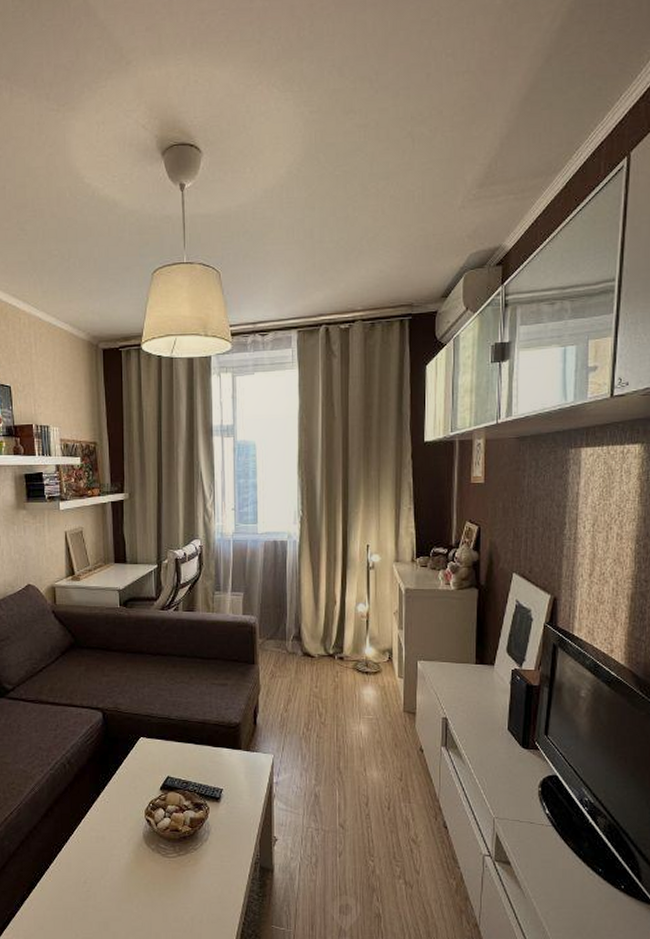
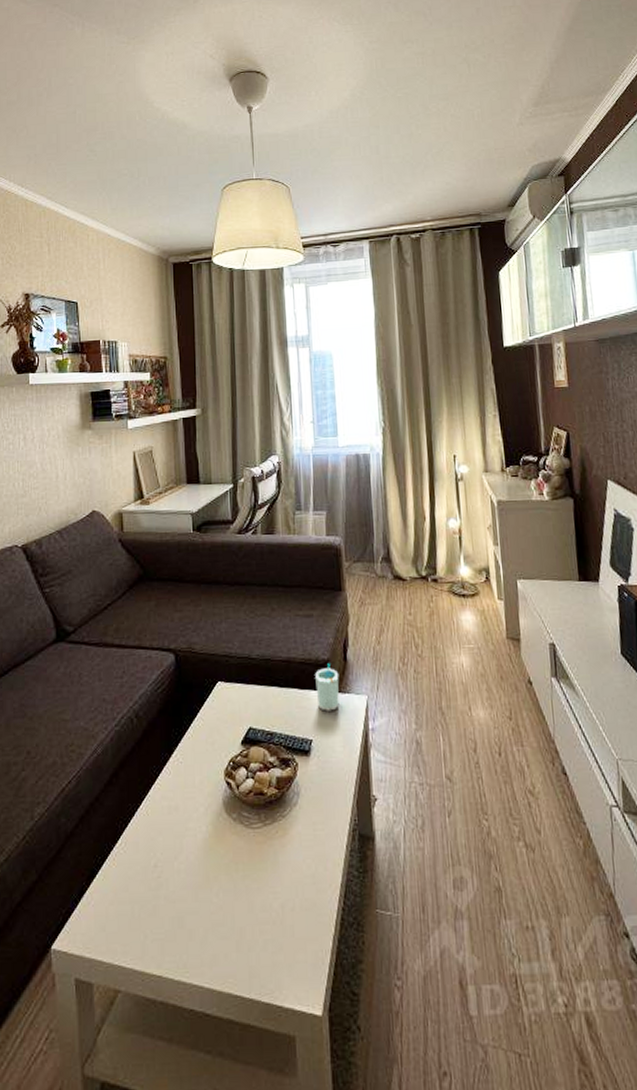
cup: none [227,726,249,766] -> present [315,663,340,711]

